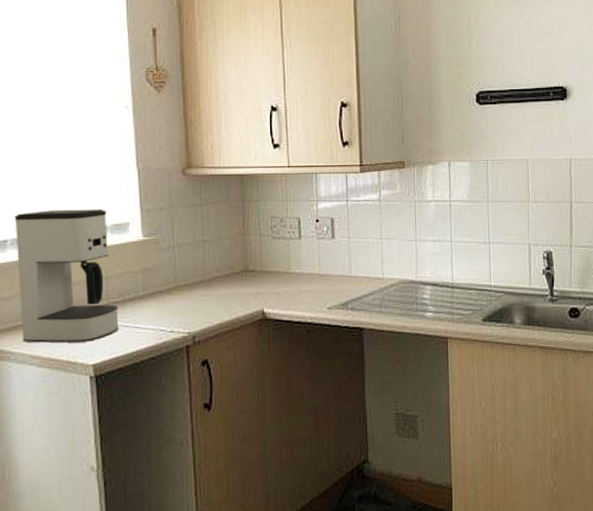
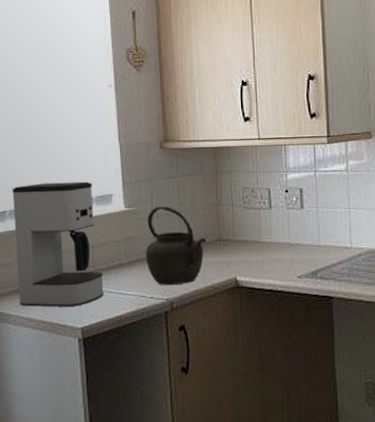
kettle: none [165,235,232,319] -> present [145,205,207,286]

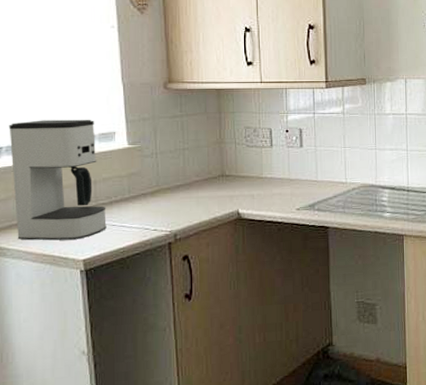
kettle: present [145,205,207,286] -> none [149,143,210,219]

